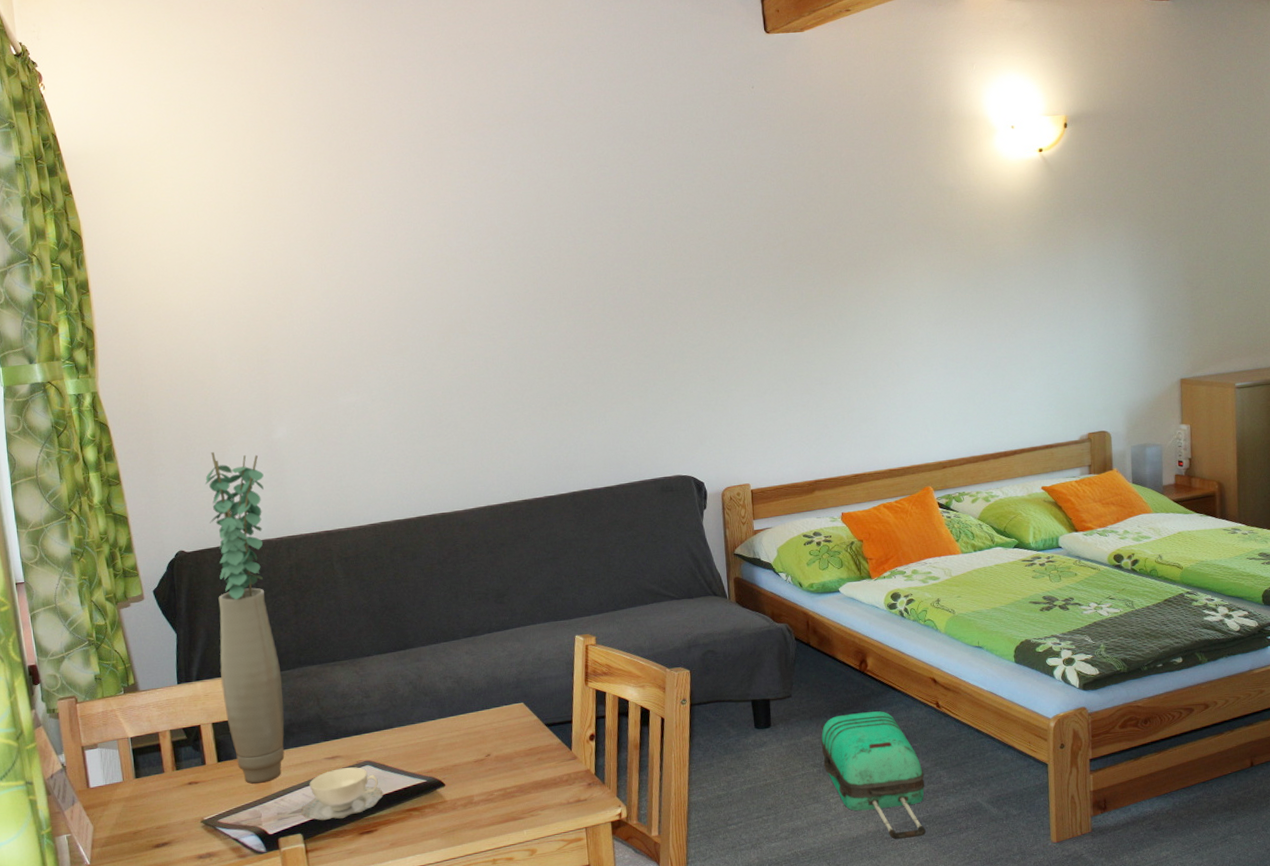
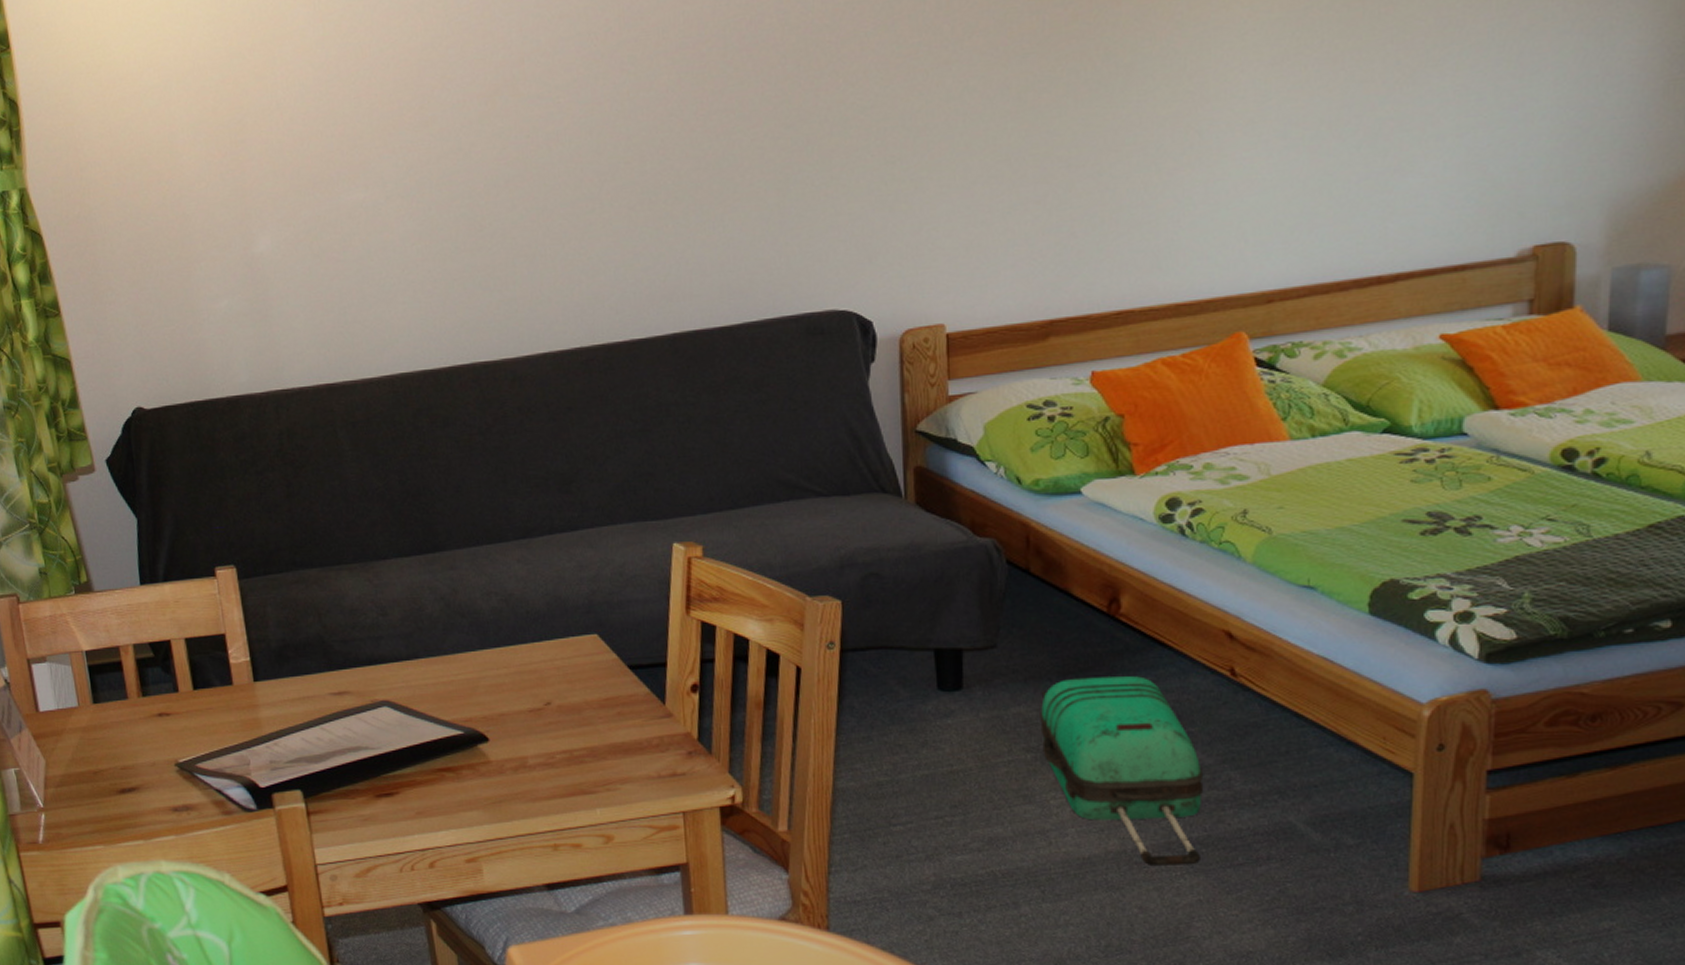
vase: present [204,451,285,784] -> none [166,271,278,720]
teacup: present [300,767,384,821] -> none [299,708,407,776]

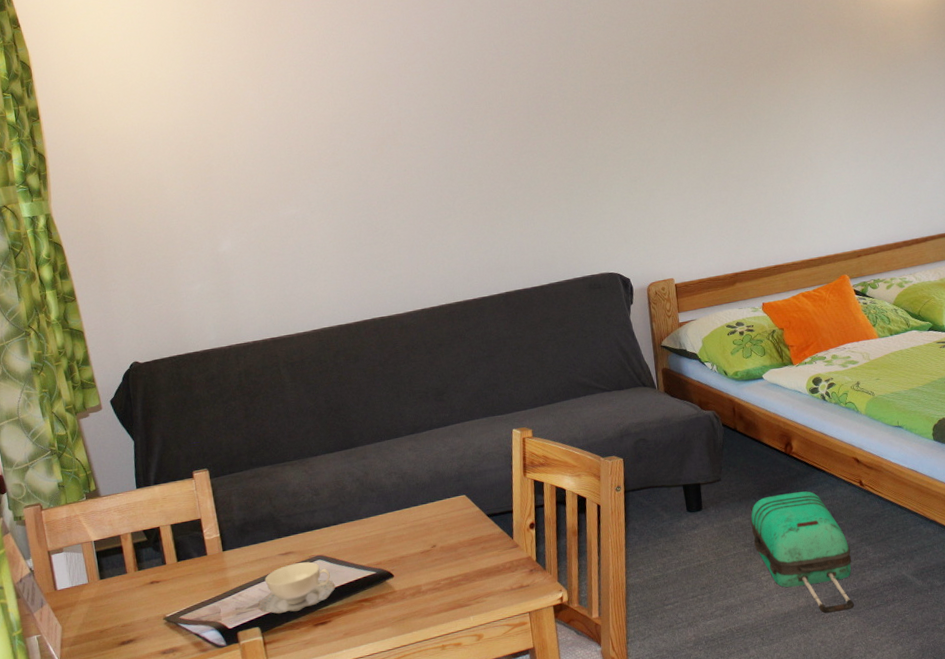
teacup: none [299,708,407,776] -> present [257,562,336,614]

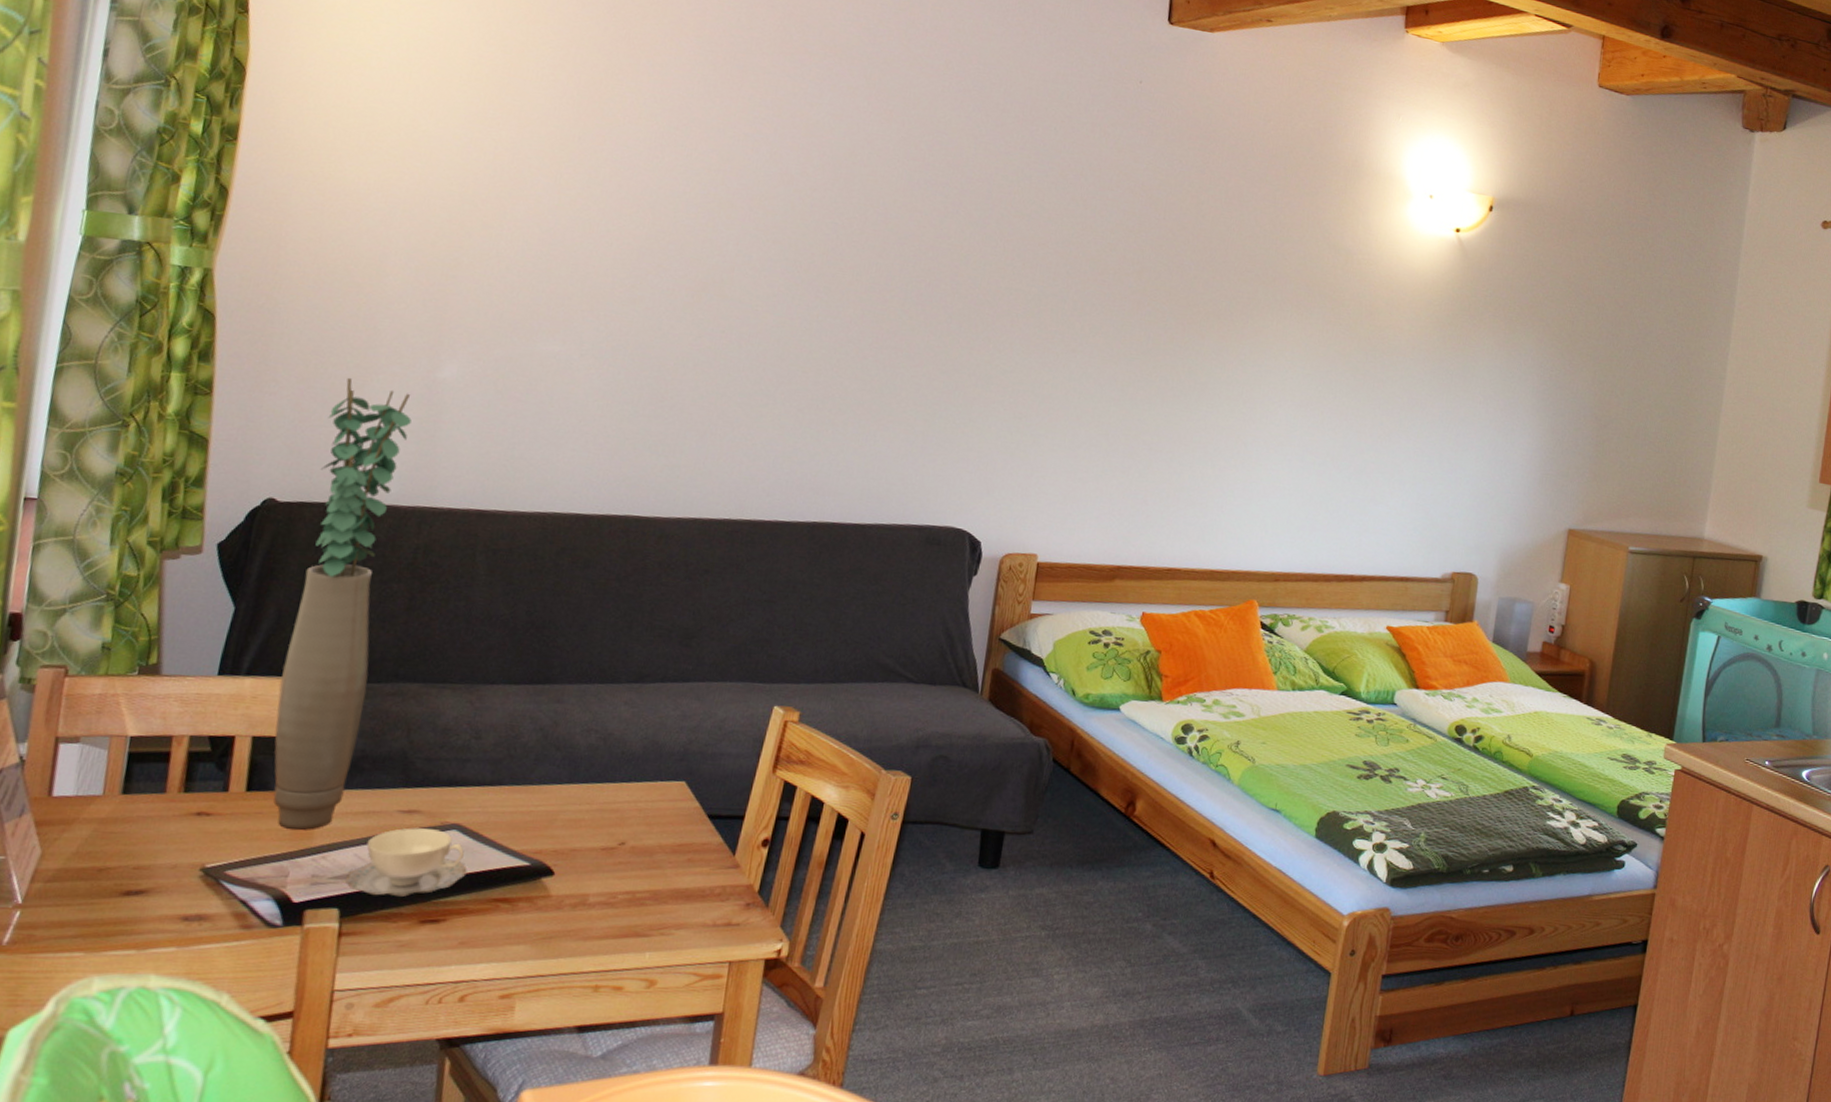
vase: none [155,266,241,581] -> present [273,377,412,830]
suitcase: present [750,491,854,614] -> none [1055,867,1178,1042]

